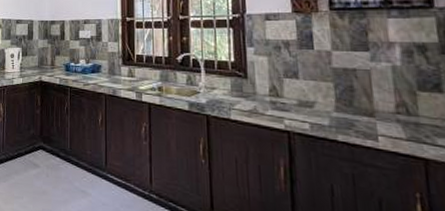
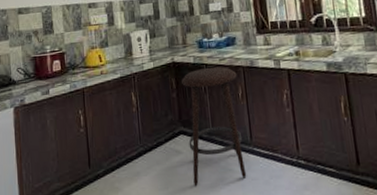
stool: none [46,90,99,202] -> present [181,66,247,187]

